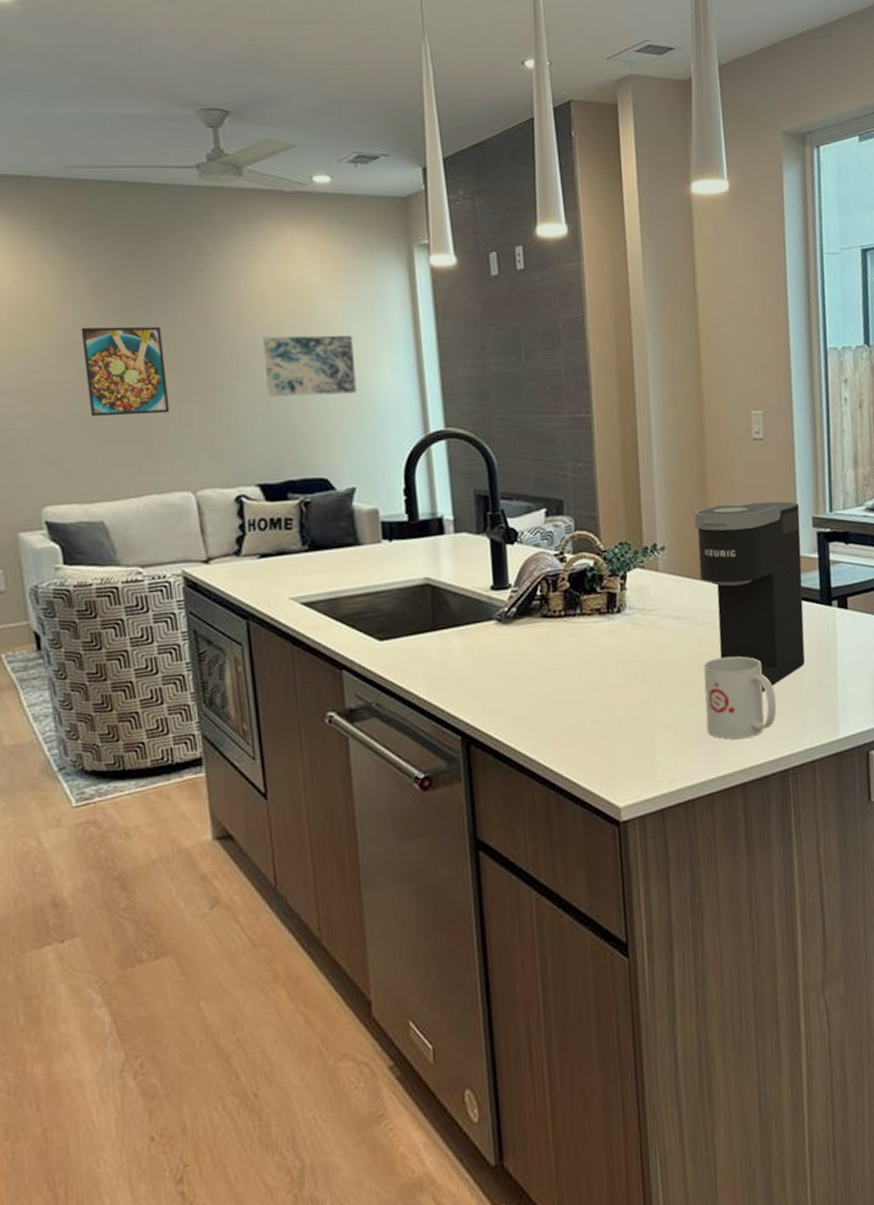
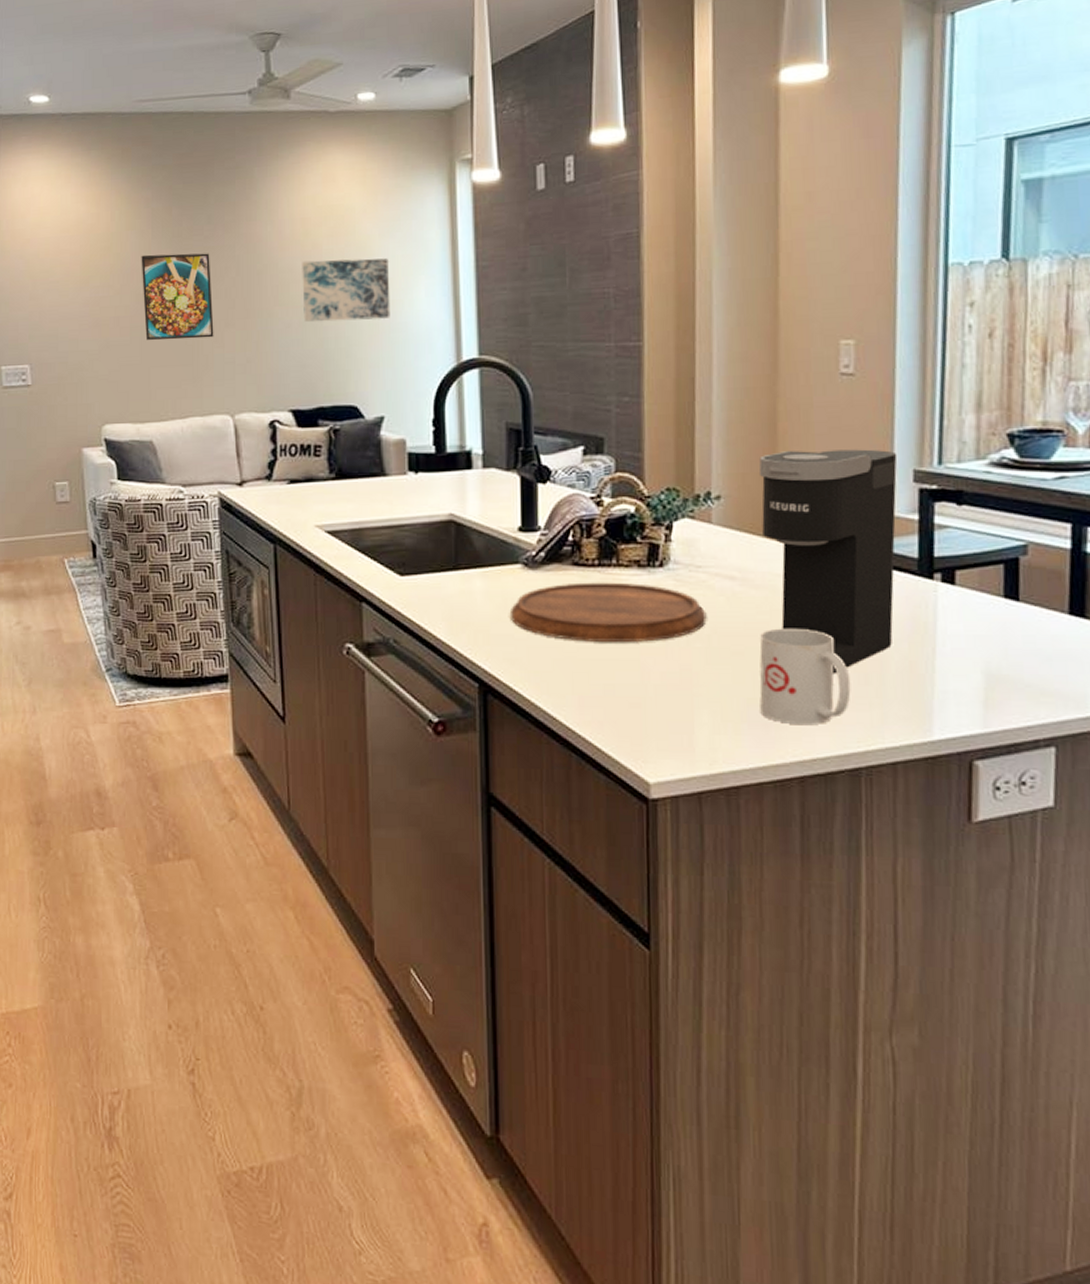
cutting board: none [488,629,660,687] -> present [511,582,707,642]

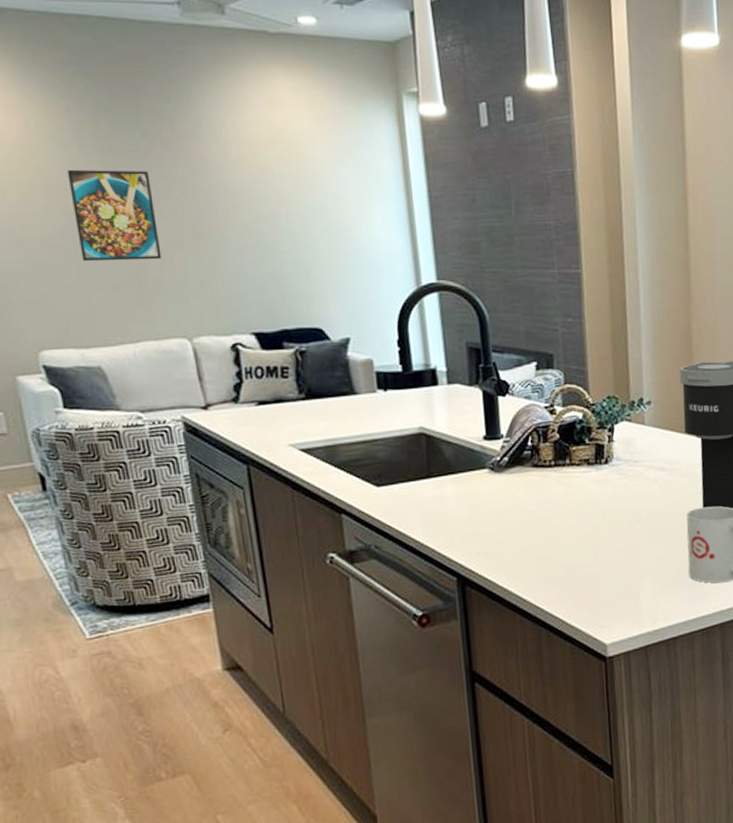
wall art: present [302,258,391,323] -> none [252,183,349,246]
cutting board: present [511,582,707,642] -> none [481,479,645,532]

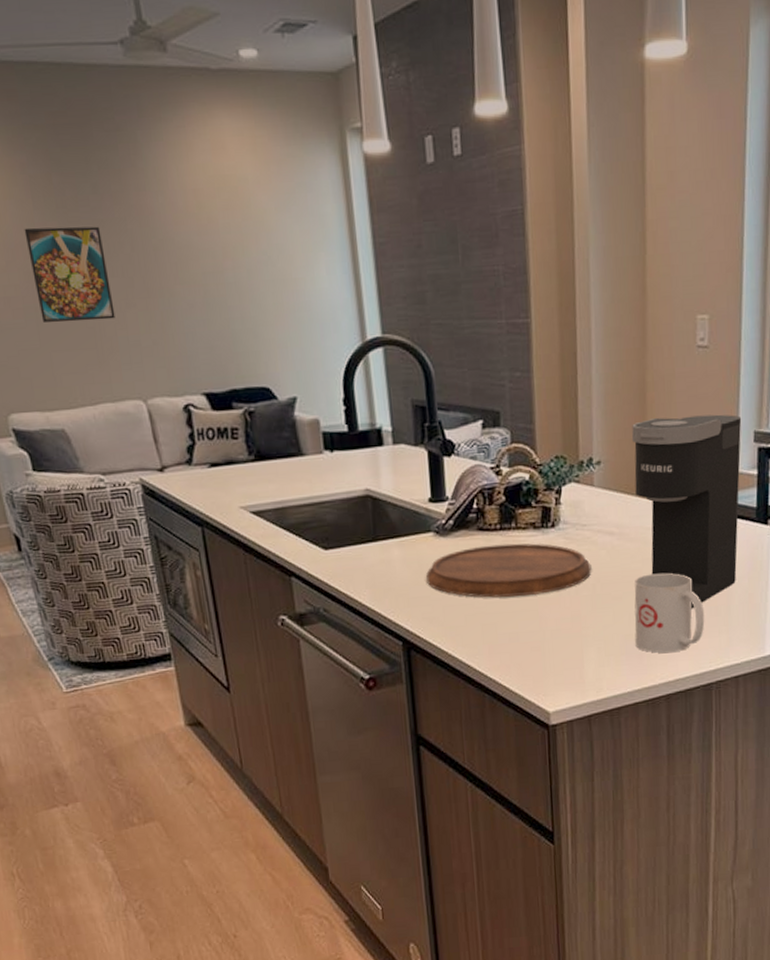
cutting board: none [481,479,645,532] -> present [426,543,592,598]

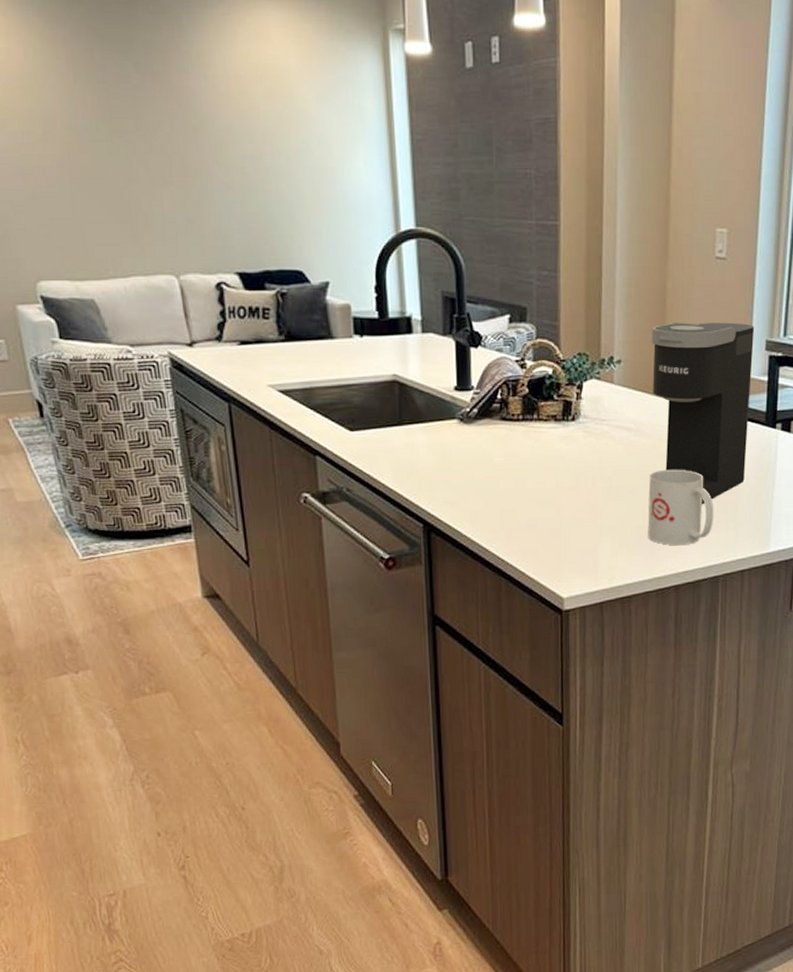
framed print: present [24,226,116,323] -> none [63,100,152,195]
cutting board: present [426,543,592,598] -> none [449,434,609,485]

